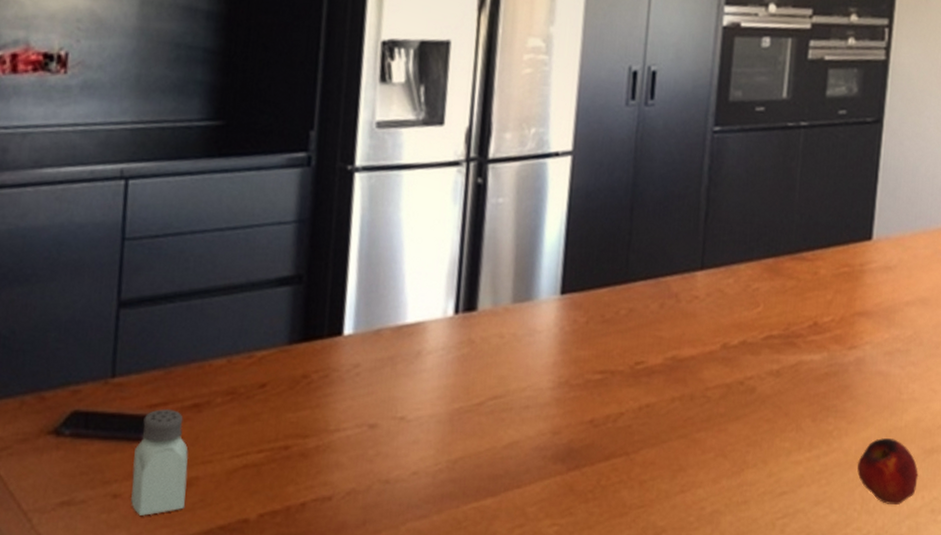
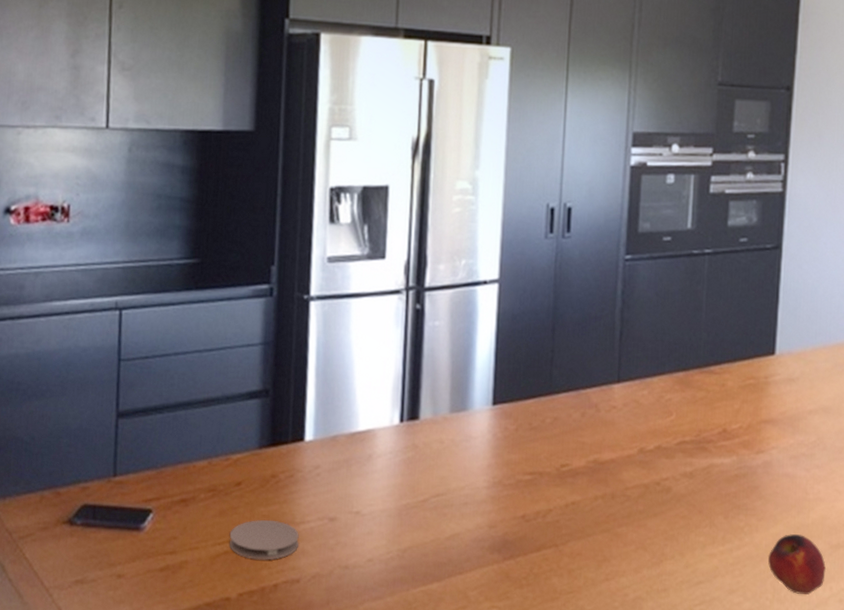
saltshaker: present [131,409,188,516] -> none [132,503,178,593]
coaster: none [250,428,333,475] -> present [229,520,299,560]

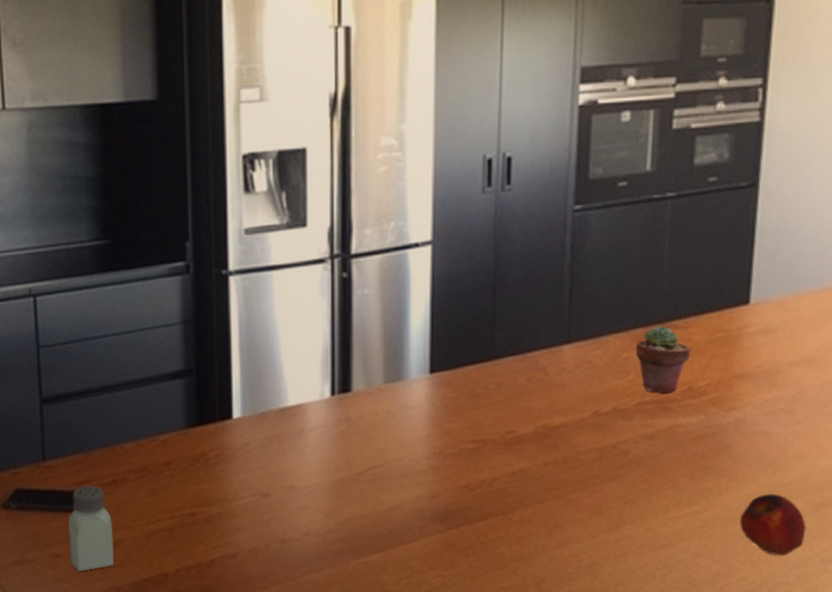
saltshaker: none [132,503,178,593] -> present [68,486,114,571]
coaster: present [229,520,299,560] -> none [162,498,234,537]
potted succulent: none [677,370,726,434] -> present [635,325,691,393]

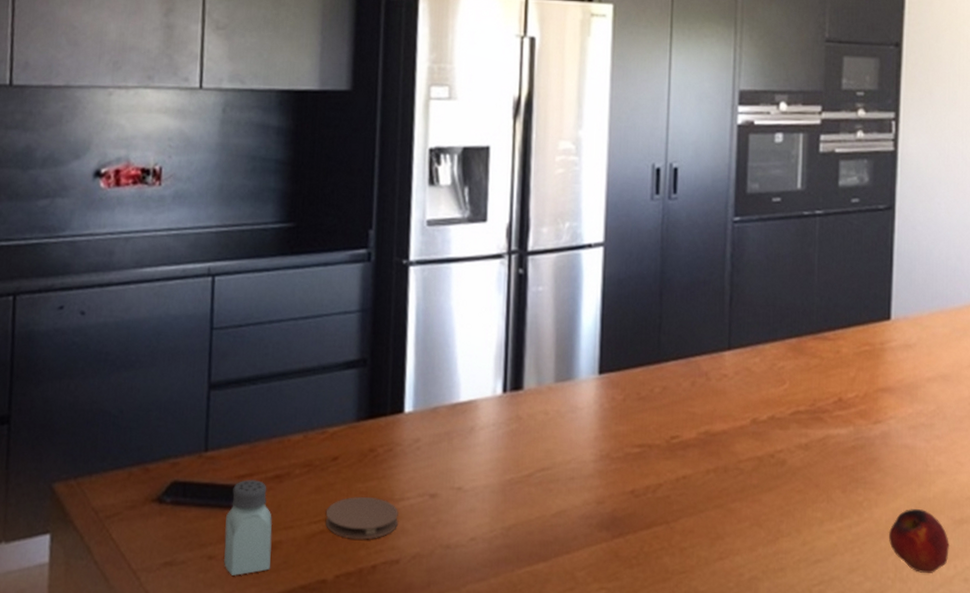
coaster: none [162,498,234,537] -> present [325,497,399,540]
potted succulent: present [635,325,691,393] -> none [790,336,840,403]

